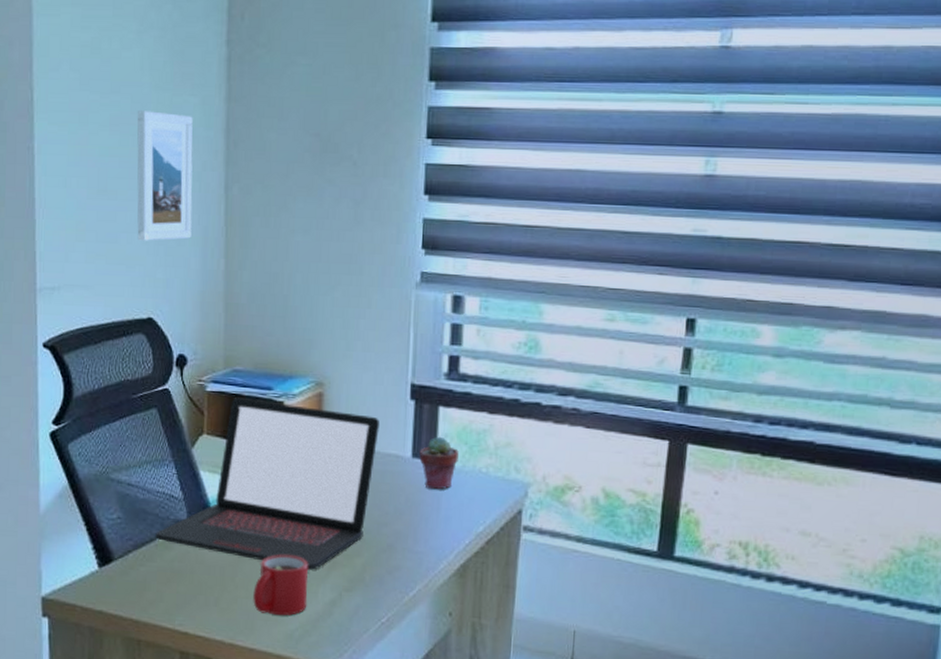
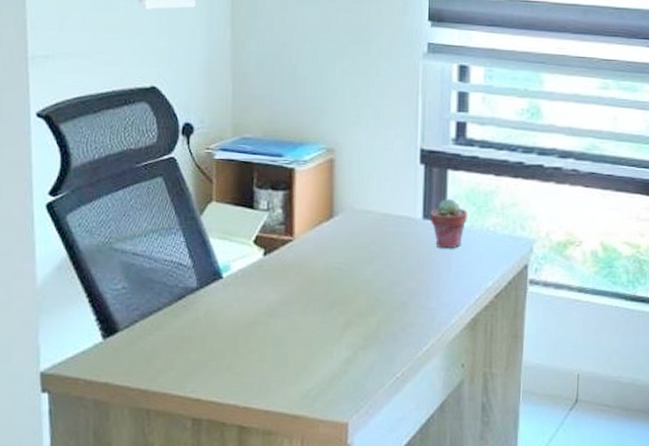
laptop: present [155,398,379,570] -> none [164,165,390,331]
mug: present [253,554,308,616] -> none [267,317,323,377]

